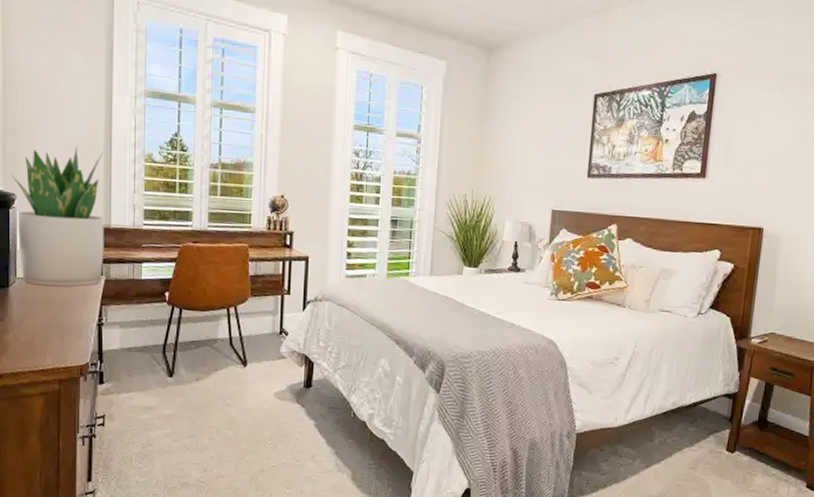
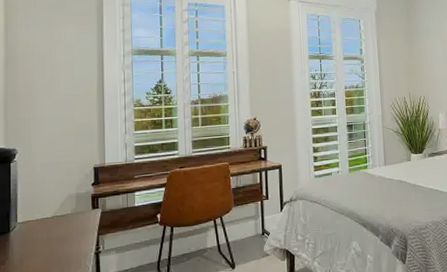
planter: present [10,146,104,287] -> none [12,101,100,227]

